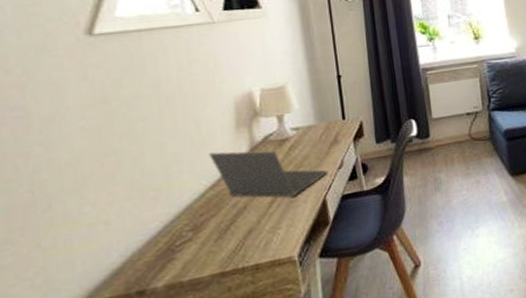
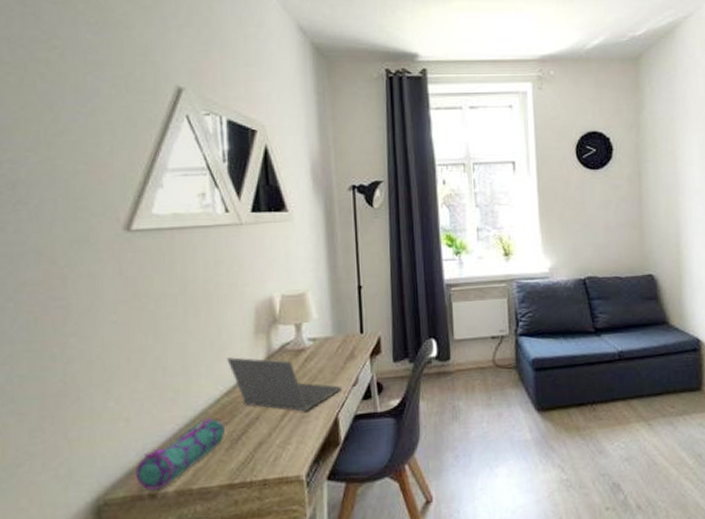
pencil case: none [120,212,212,288] -> present [135,418,225,491]

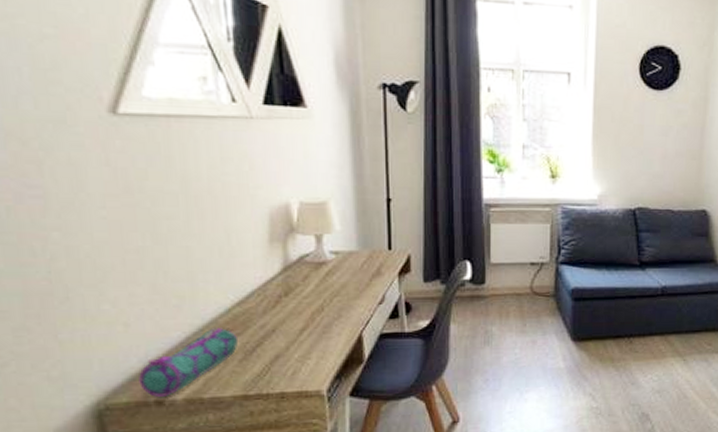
laptop computer: present [227,357,343,412] -> none [238,266,368,327]

